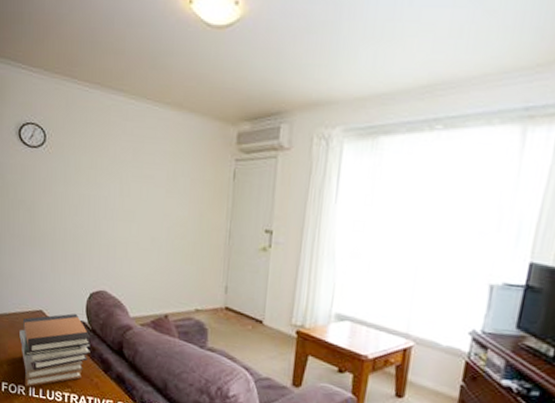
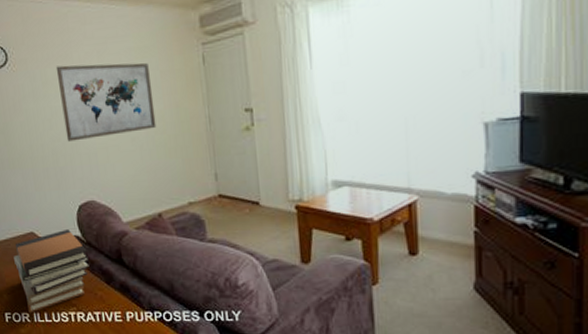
wall art: none [89,156,181,233] -> present [55,62,157,142]

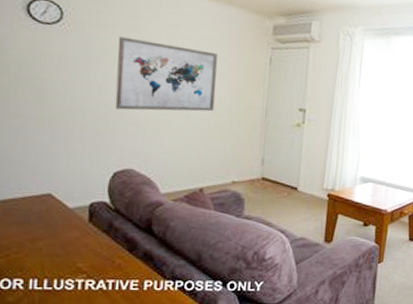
book stack: present [14,228,89,313] -> none [18,193,113,280]

